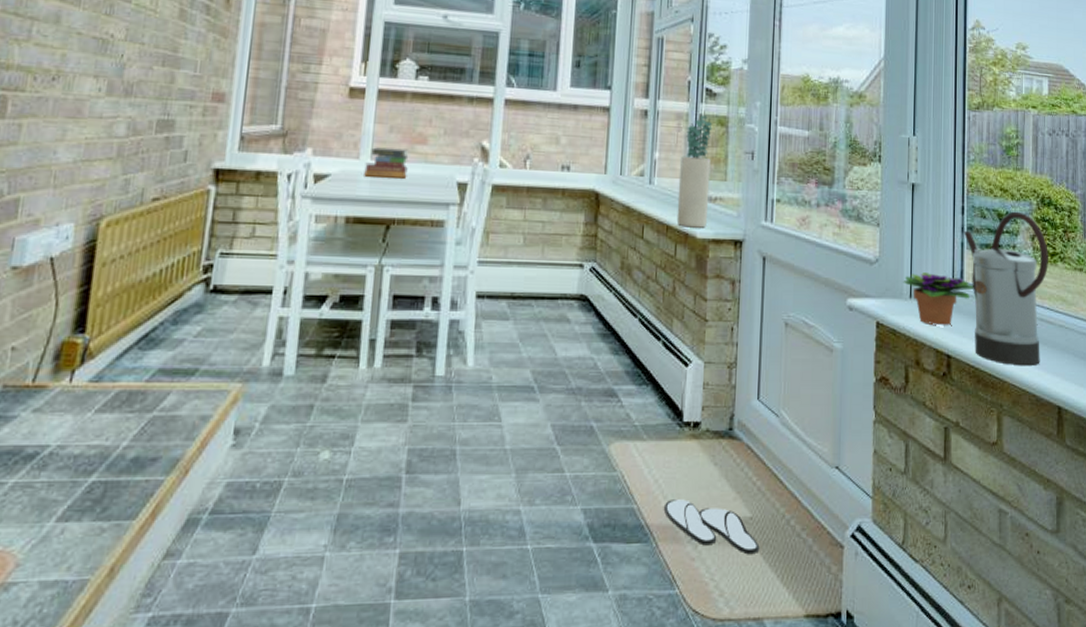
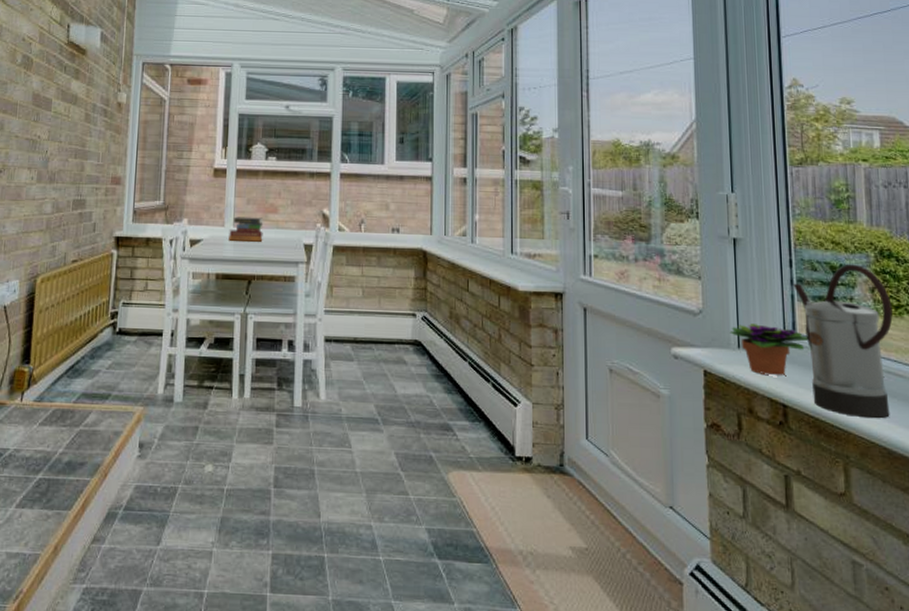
slippers: present [664,499,760,554] -> none [502,526,597,582]
vase: present [676,110,713,228] -> none [498,176,528,282]

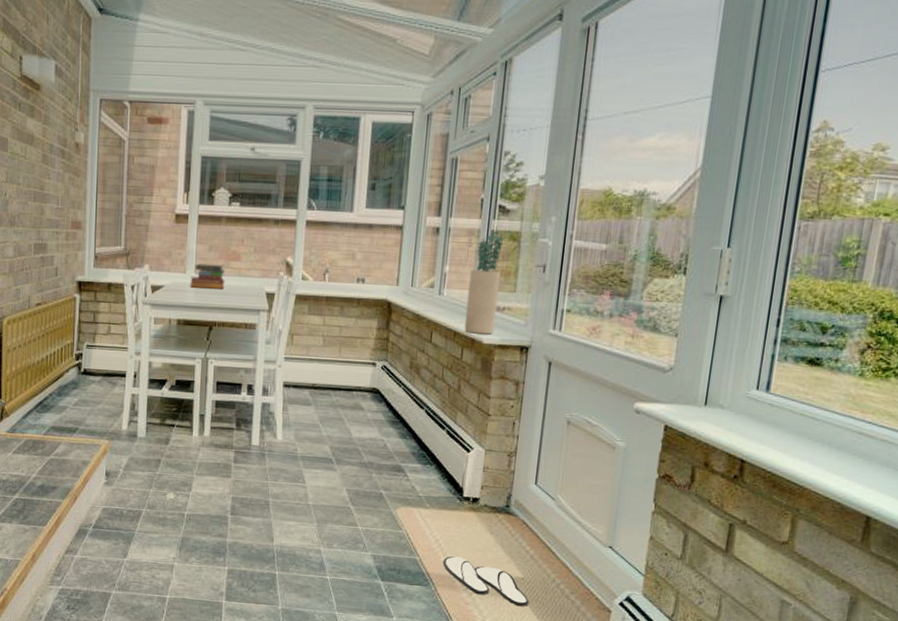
vase: none [498,176,528,282] -> present [464,226,504,335]
slippers: none [502,526,597,582] -> present [443,556,530,606]
potted flower: present [730,324,809,376] -> none [698,382,782,433]
watering can: present [792,264,893,418] -> none [773,324,881,476]

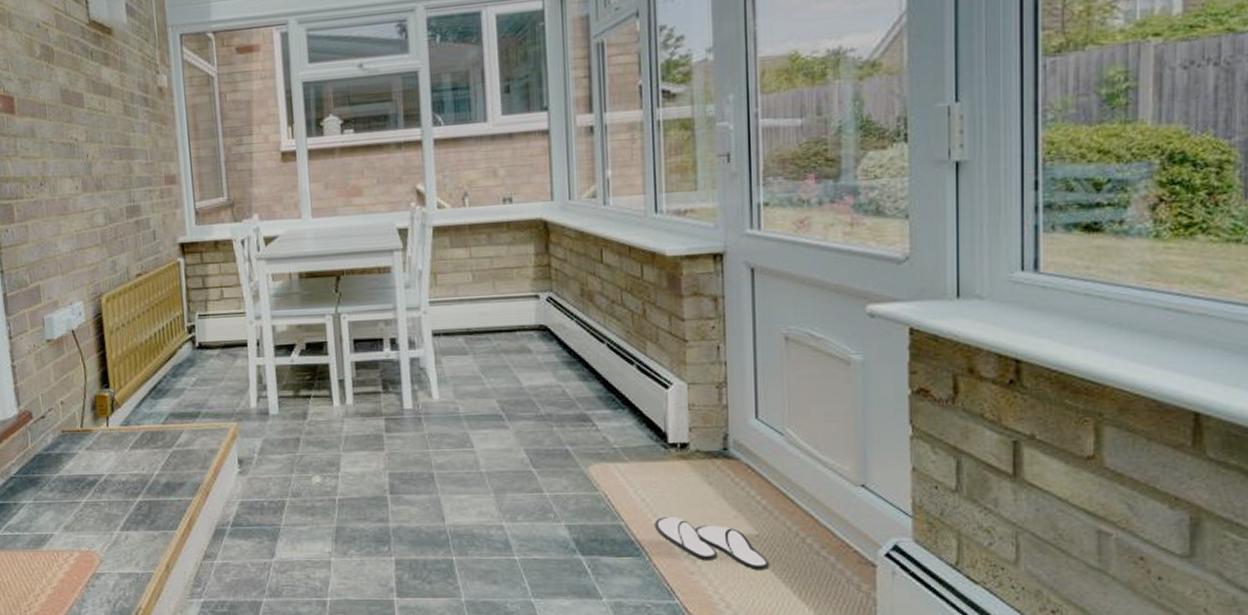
books: present [190,263,225,289] -> none [307,203,348,234]
vase: present [464,226,504,335] -> none [637,115,678,246]

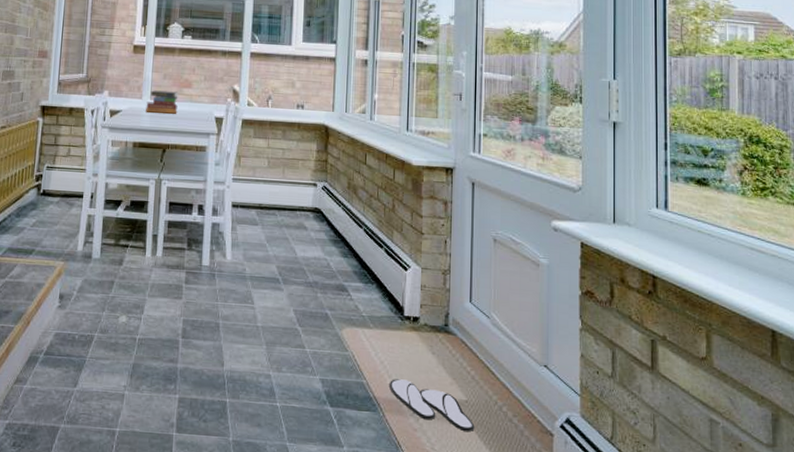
books: none [307,203,348,234] -> present [146,90,178,114]

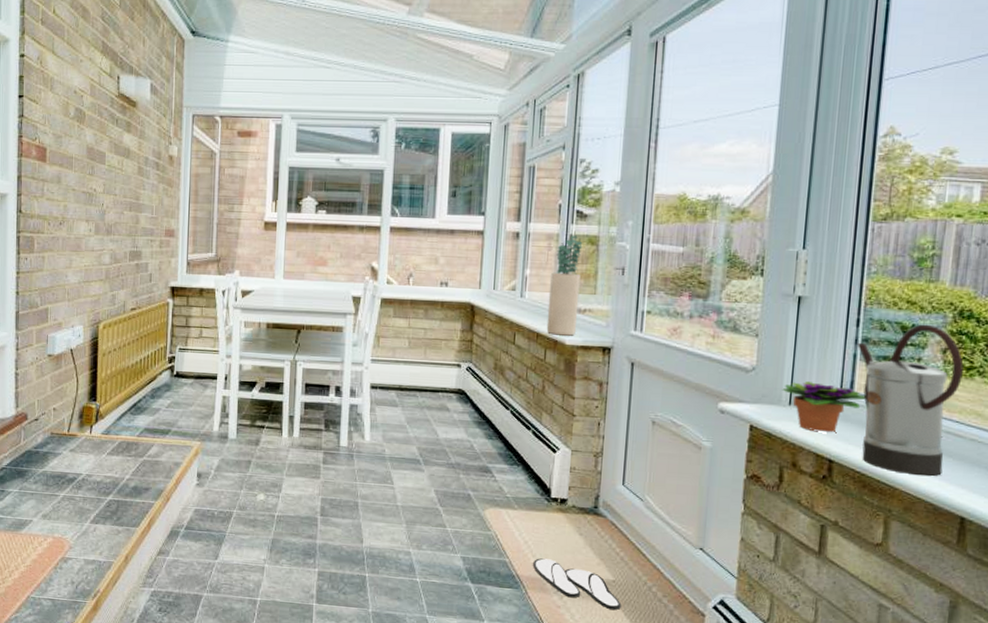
books: present [146,90,178,114] -> none [279,269,313,293]
vase: none [394,59,424,157] -> present [546,230,583,336]
potted flower: none [606,201,679,250] -> present [782,381,866,433]
watering can: none [666,148,758,290] -> present [856,324,964,476]

